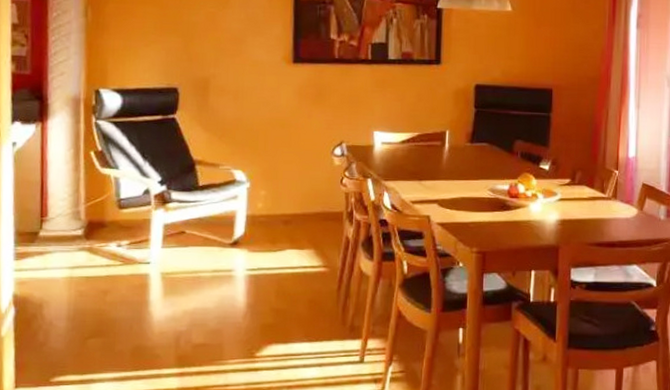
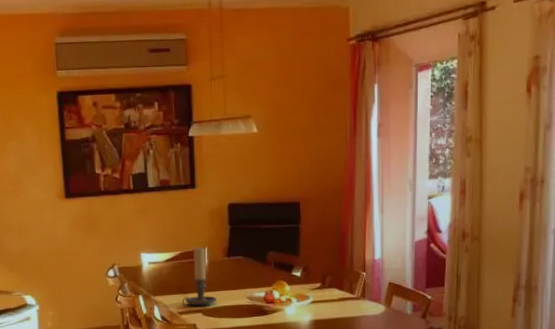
candle holder: none [416,129,455,196] -> present [182,247,217,307]

